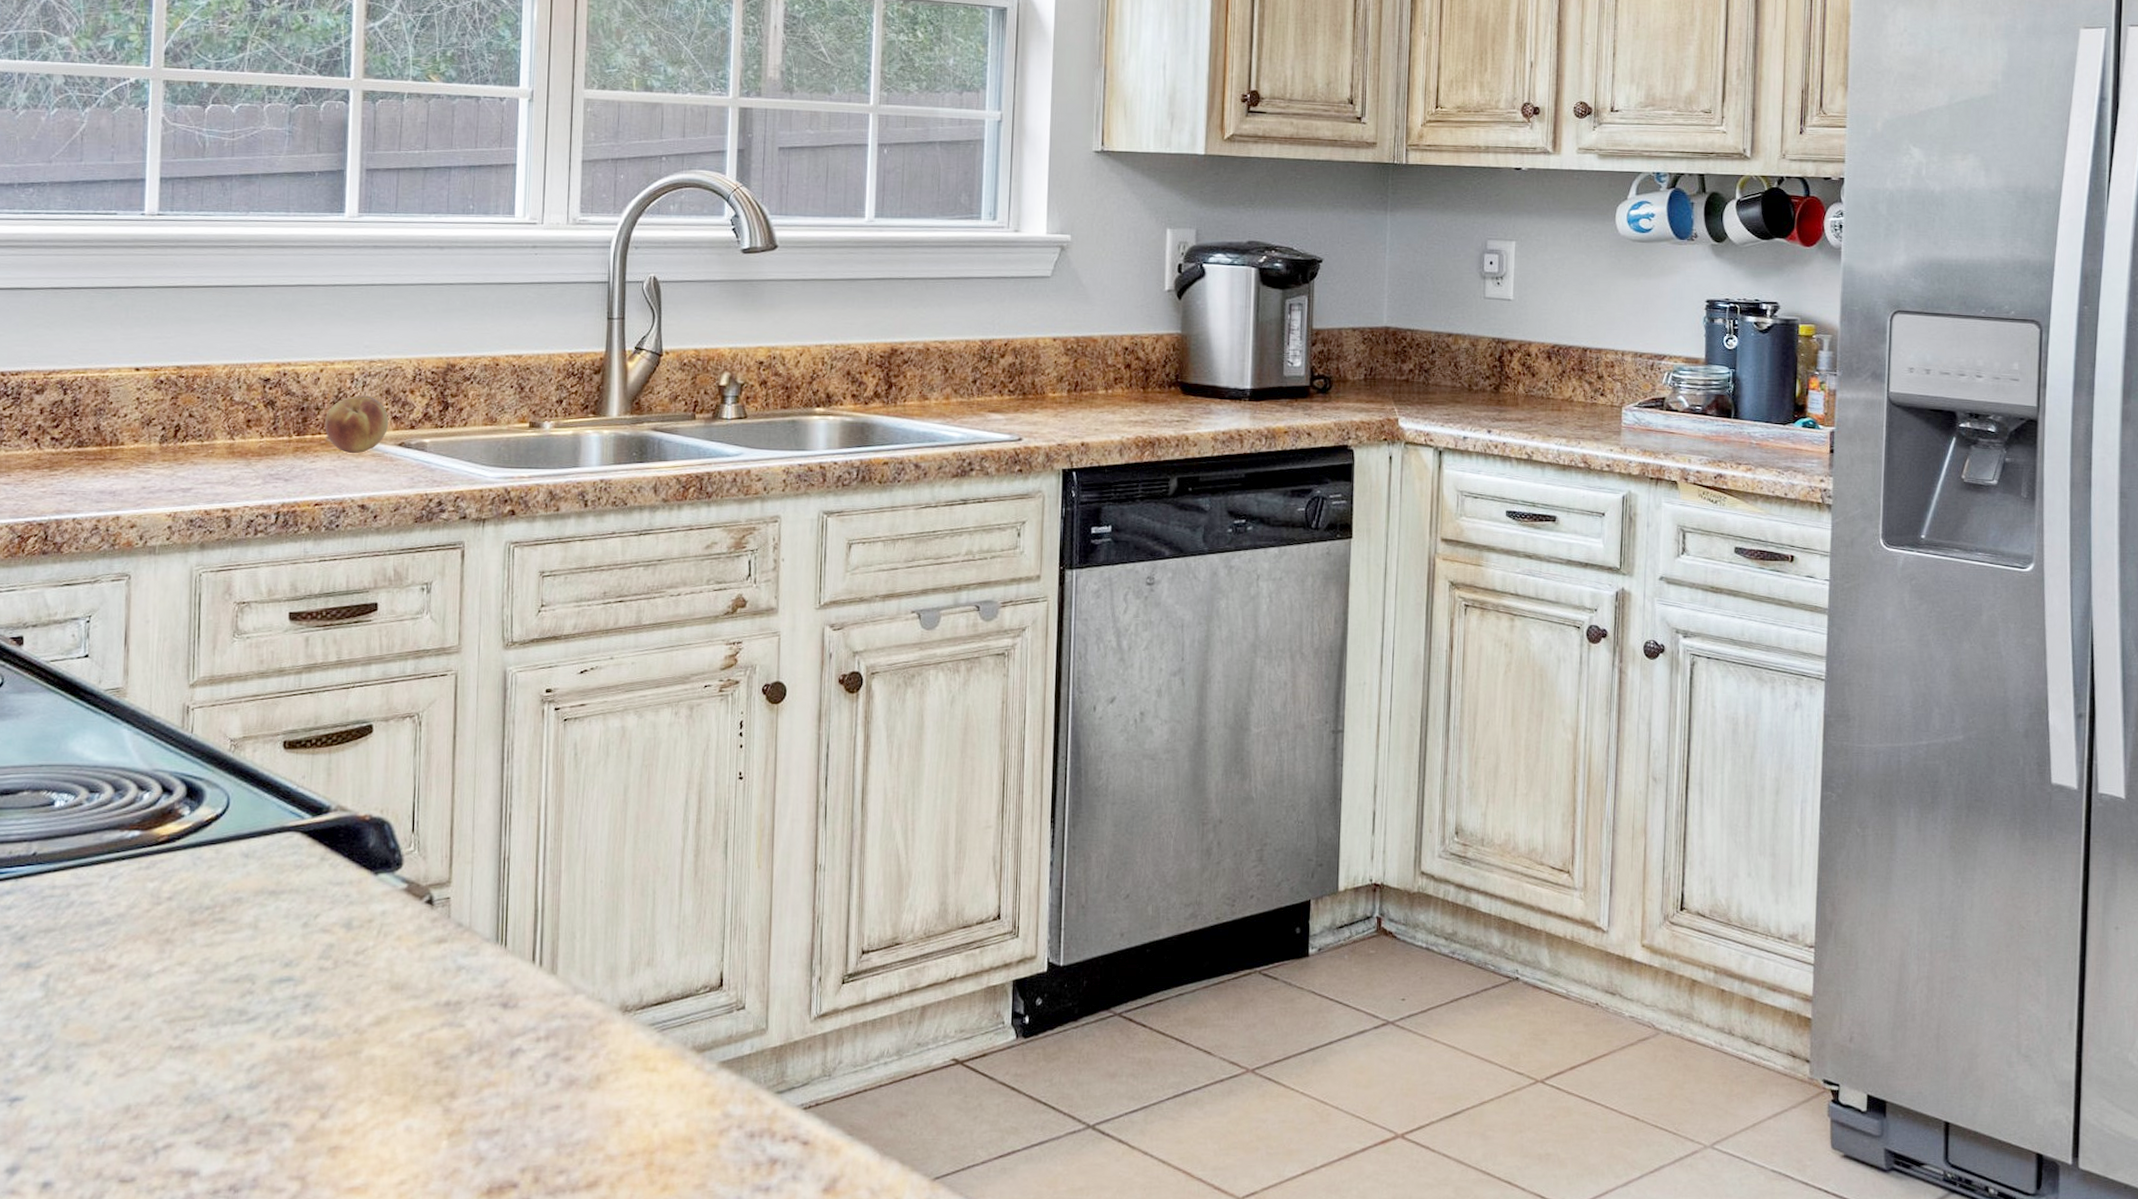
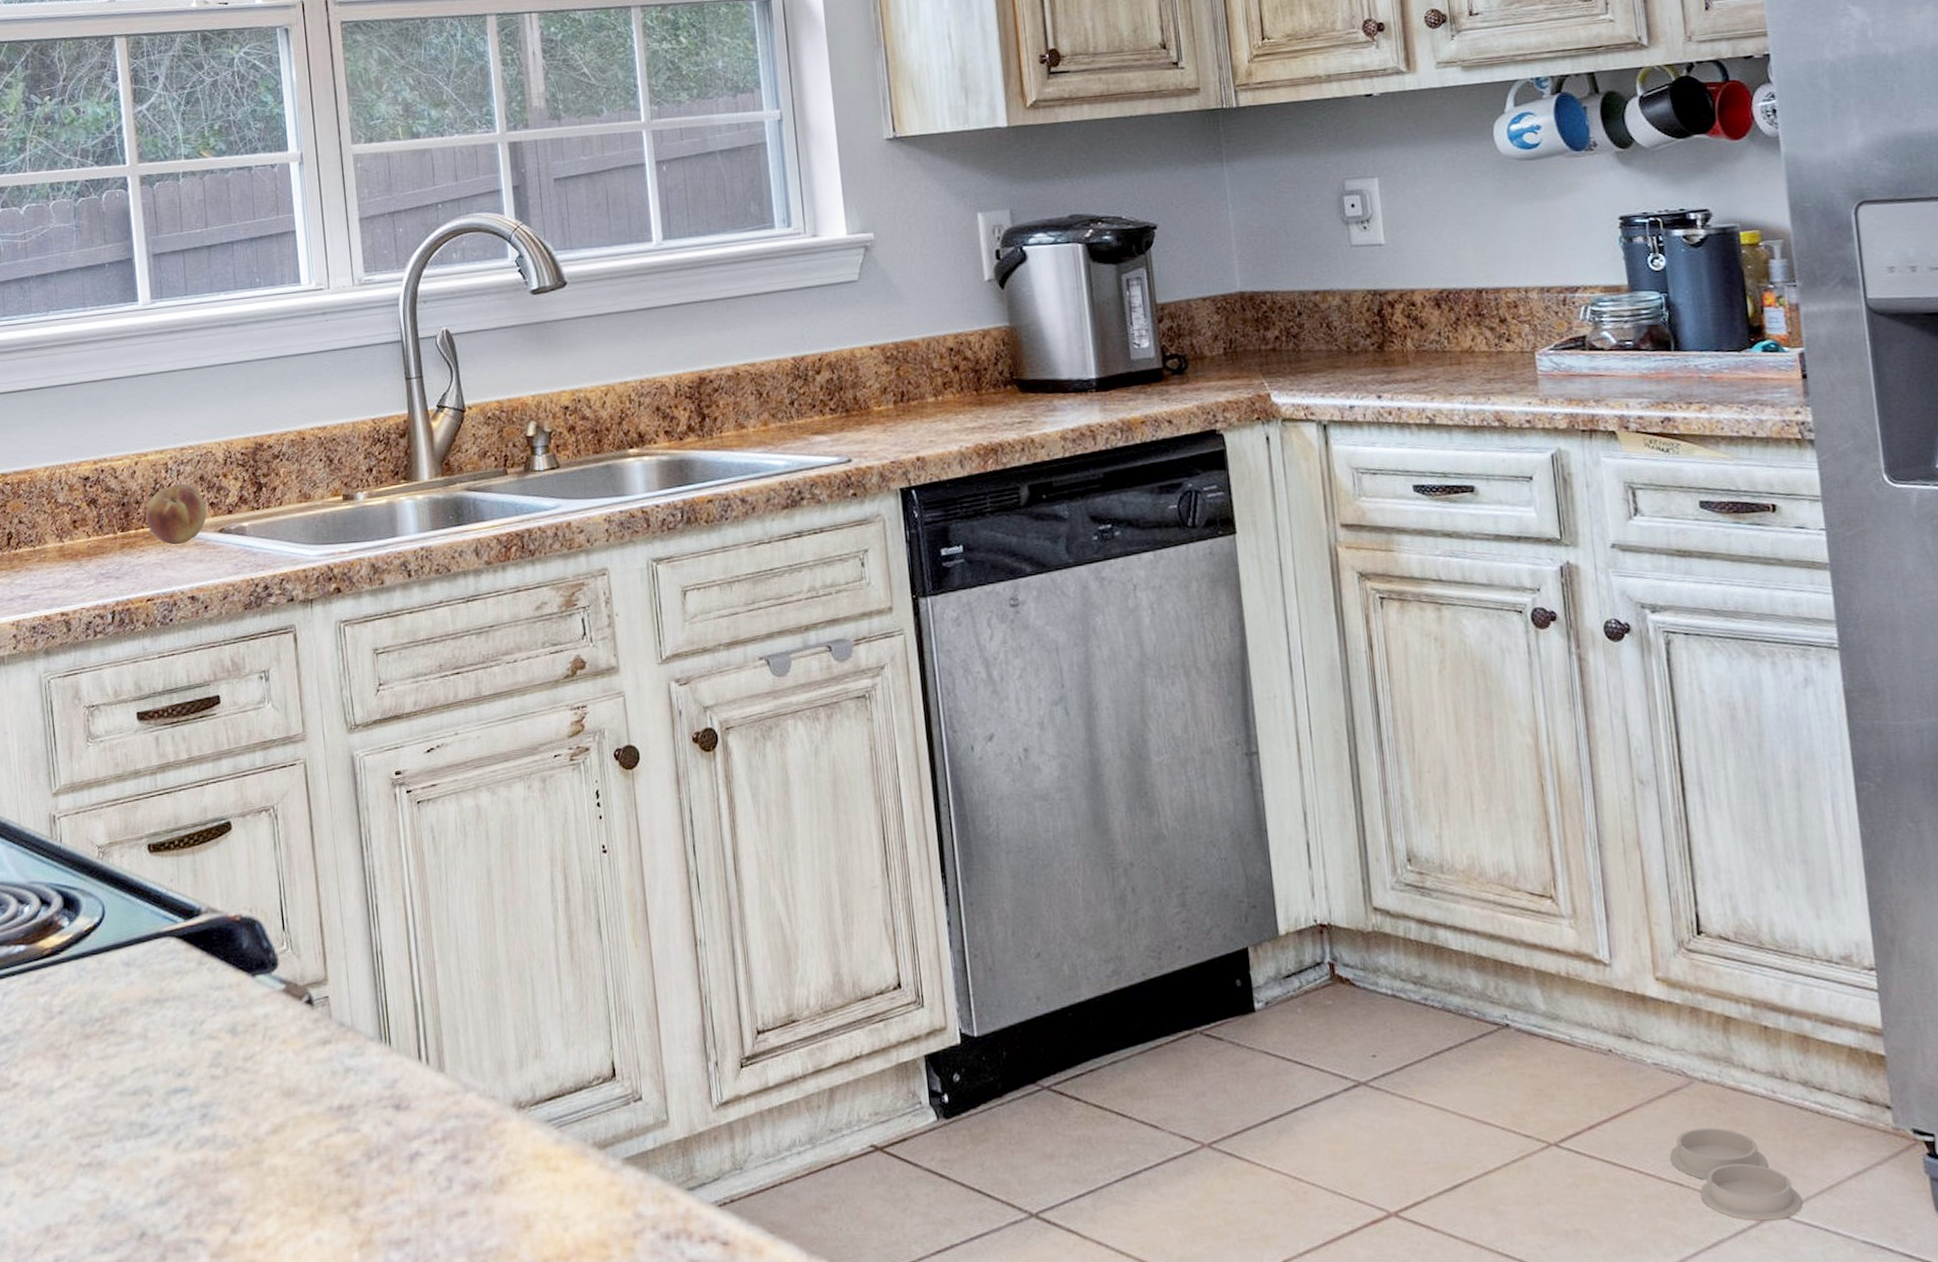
pet bowl: none [1632,1072,1730,1151] -> present [1670,1128,1803,1221]

